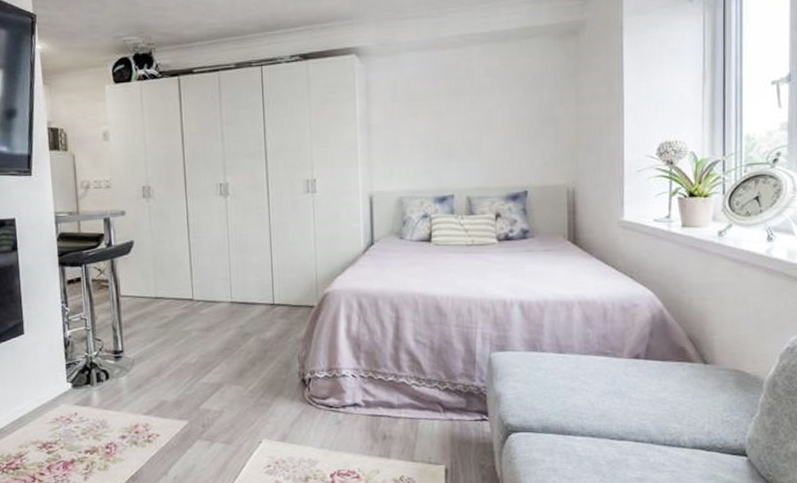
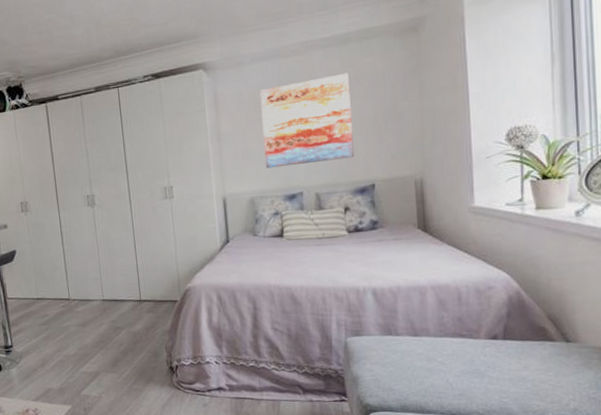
wall art: none [414,71,508,167] -> present [259,72,354,169]

